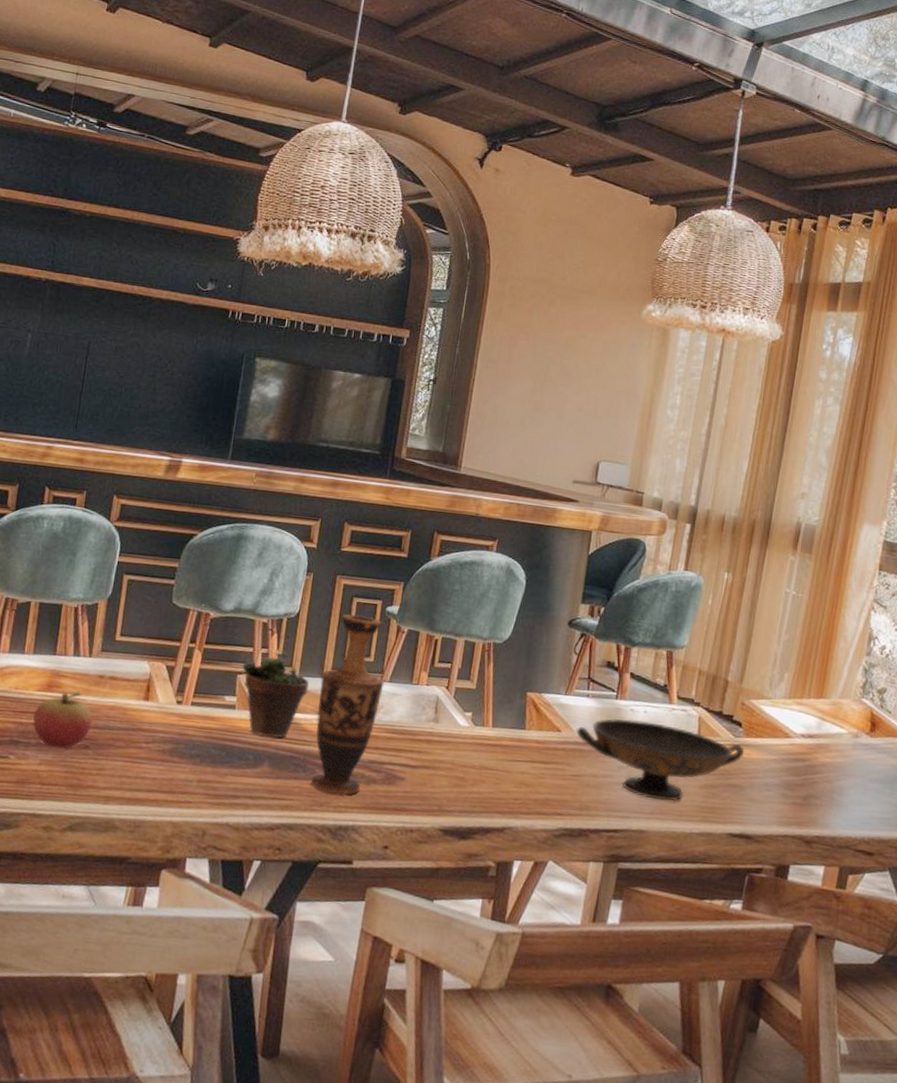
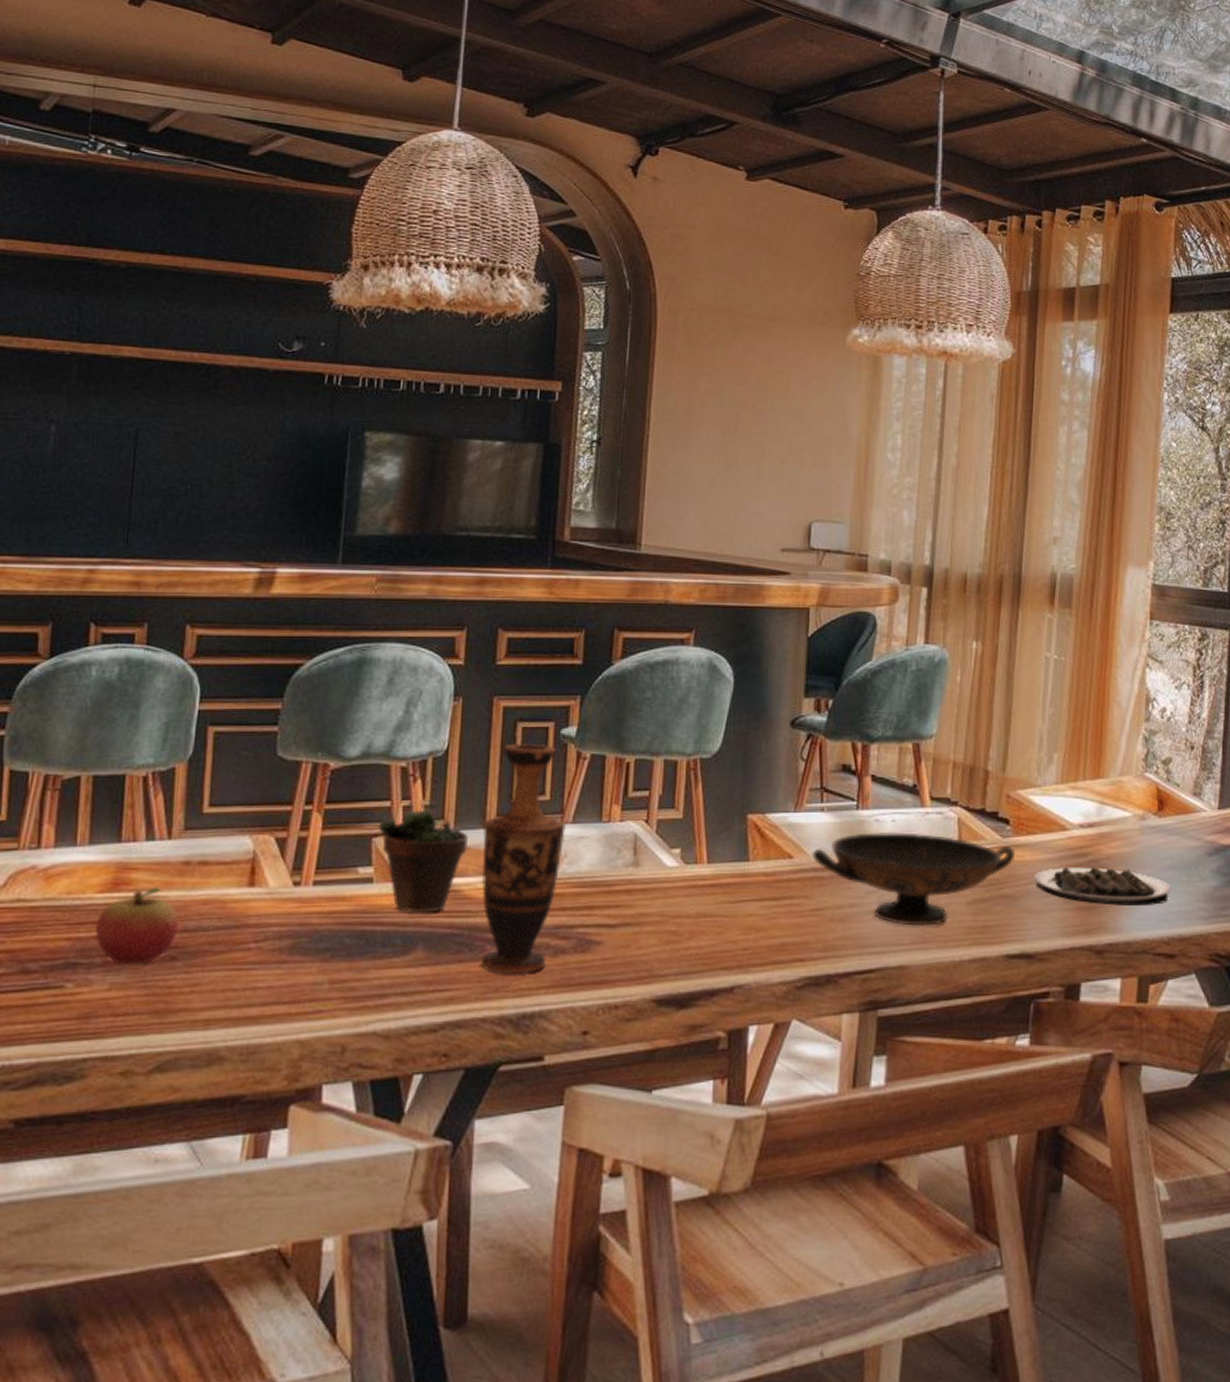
plate: none [758,768,875,810] -> present [1033,867,1171,906]

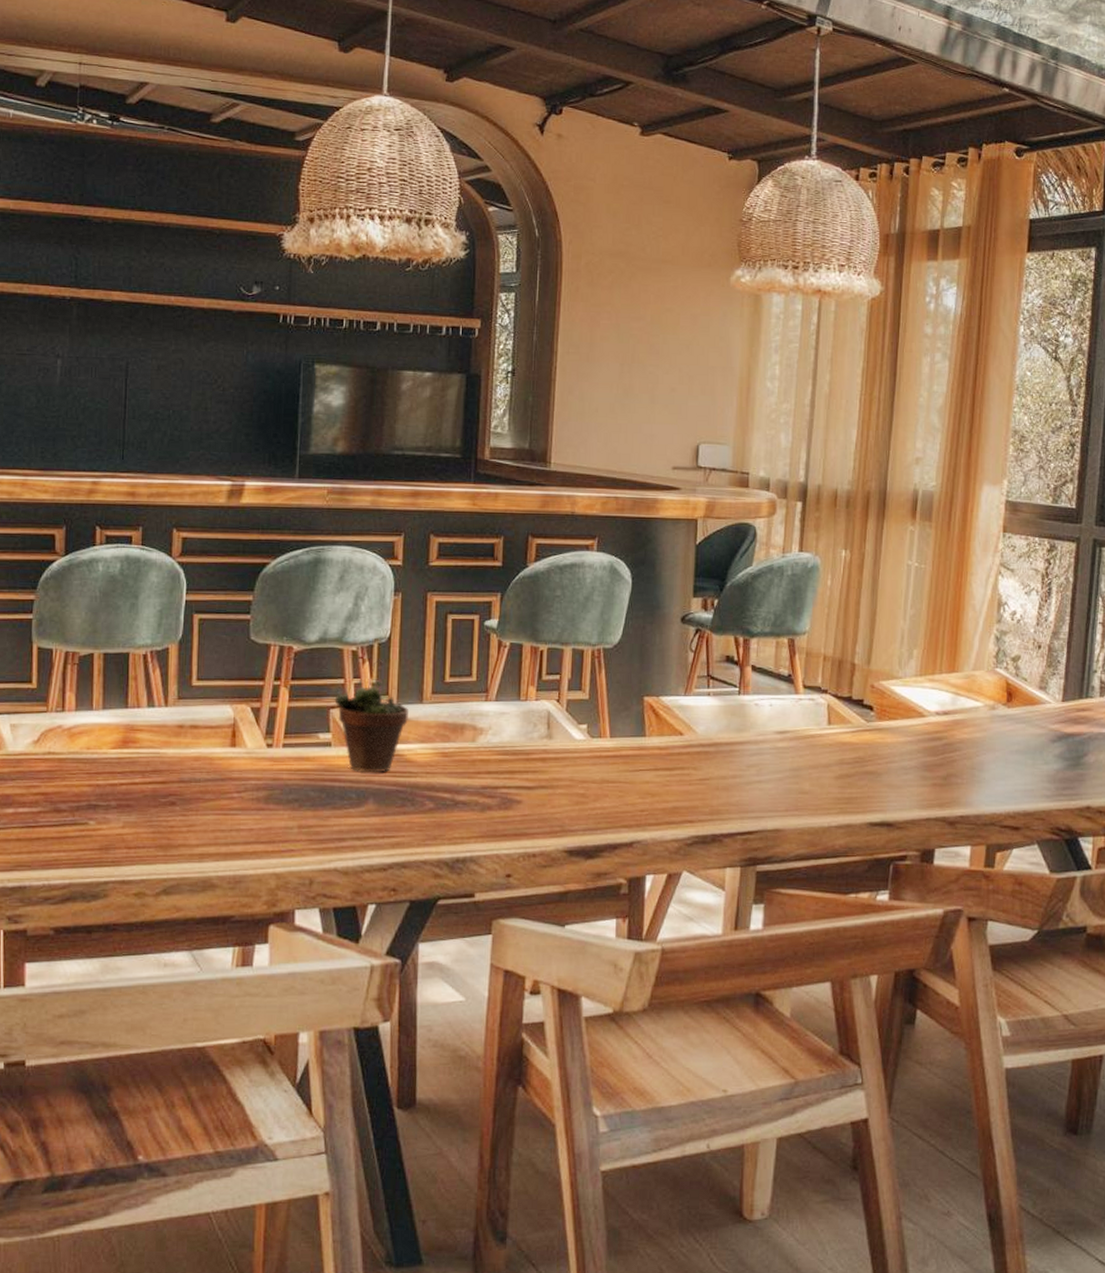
fruit: present [95,887,181,965] -> none [111,745,177,808]
vase: present [480,743,566,975] -> none [420,632,490,826]
decorative bowl: present [811,832,1016,926] -> none [699,715,879,796]
plate: present [1033,867,1171,906] -> none [894,749,1017,784]

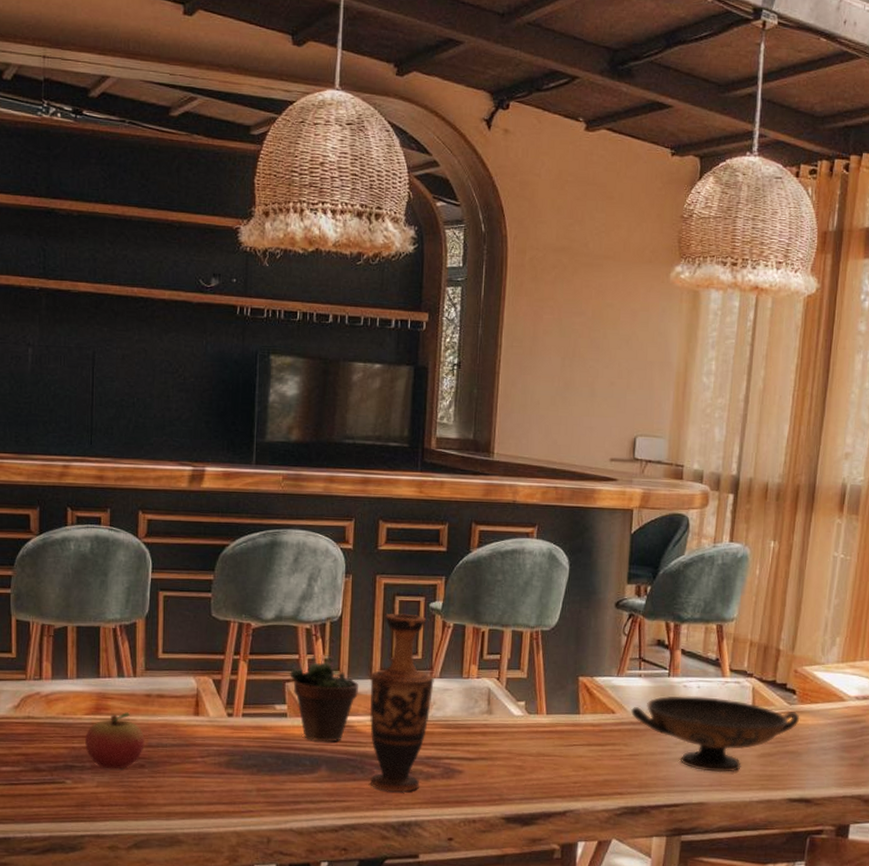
fruit: none [111,745,177,808] -> present [85,712,146,769]
vase: none [420,632,490,826] -> present [369,613,434,792]
decorative bowl: none [699,715,879,796] -> present [630,695,800,773]

